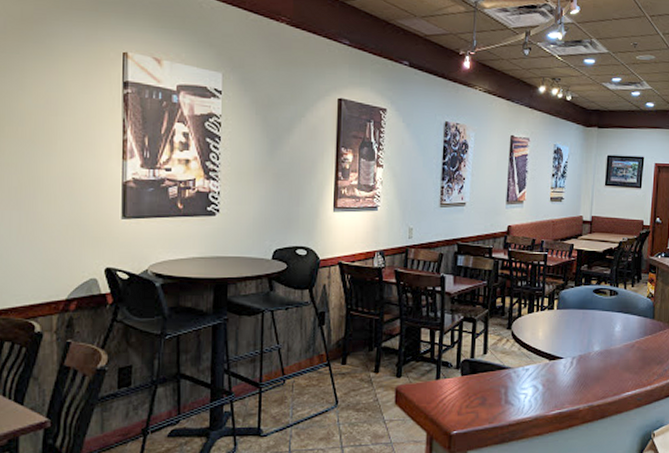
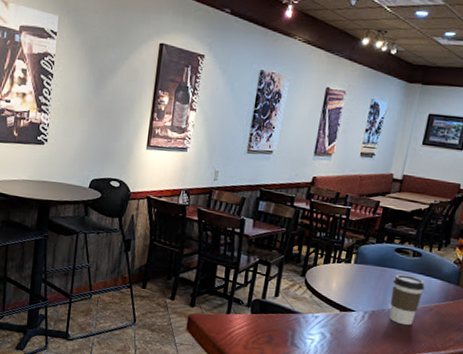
coffee cup: none [594,315,624,365] -> present [389,274,425,325]

